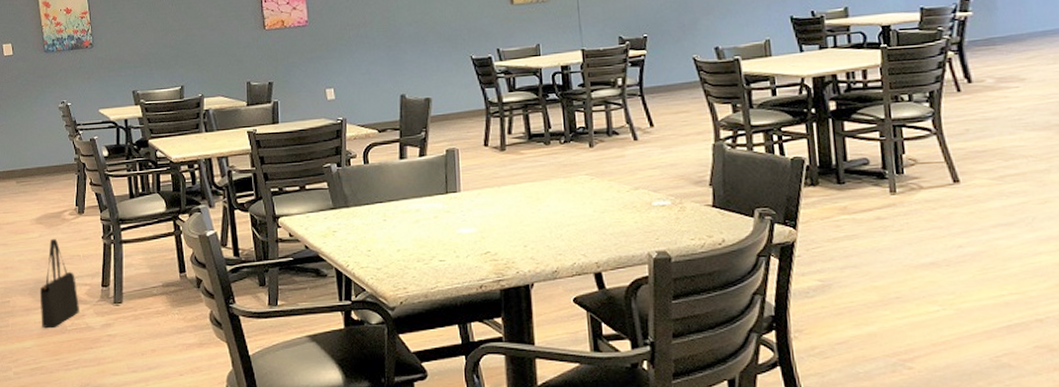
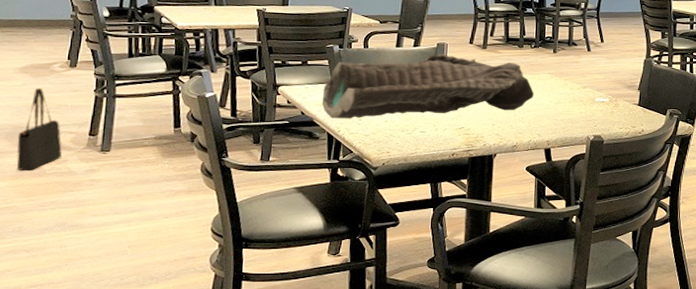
jacket: none [326,161,572,251] -> present [322,53,534,119]

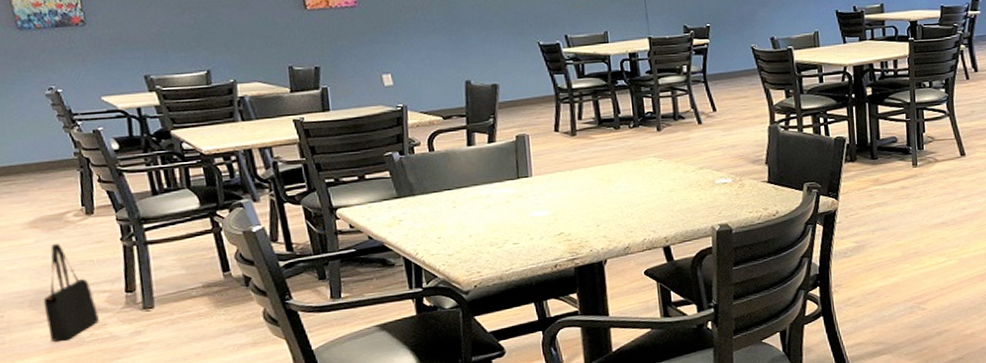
jacket: present [322,53,534,119] -> none [389,147,642,240]

